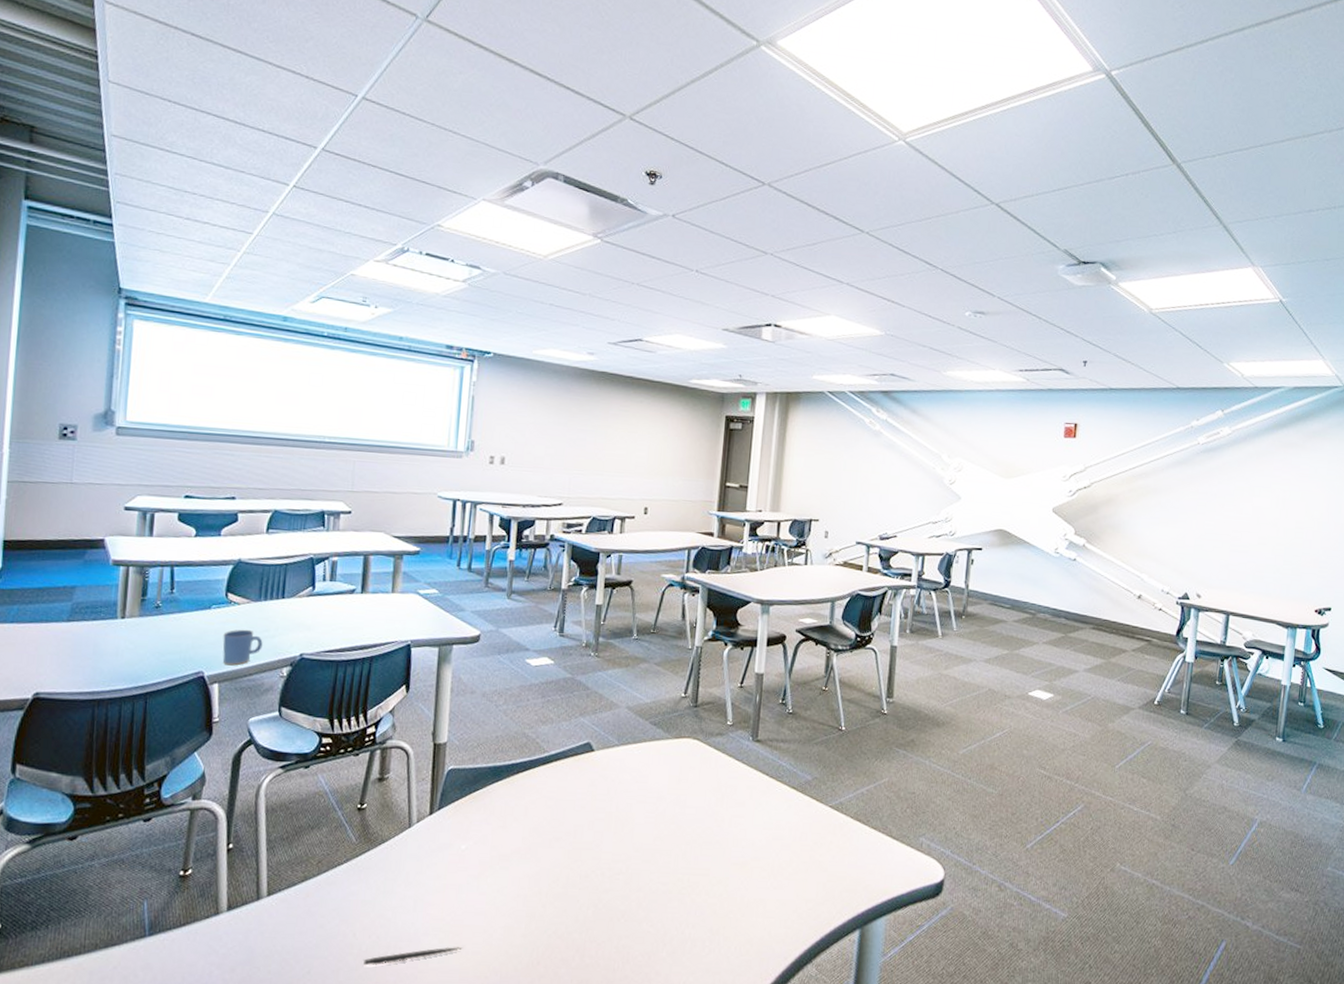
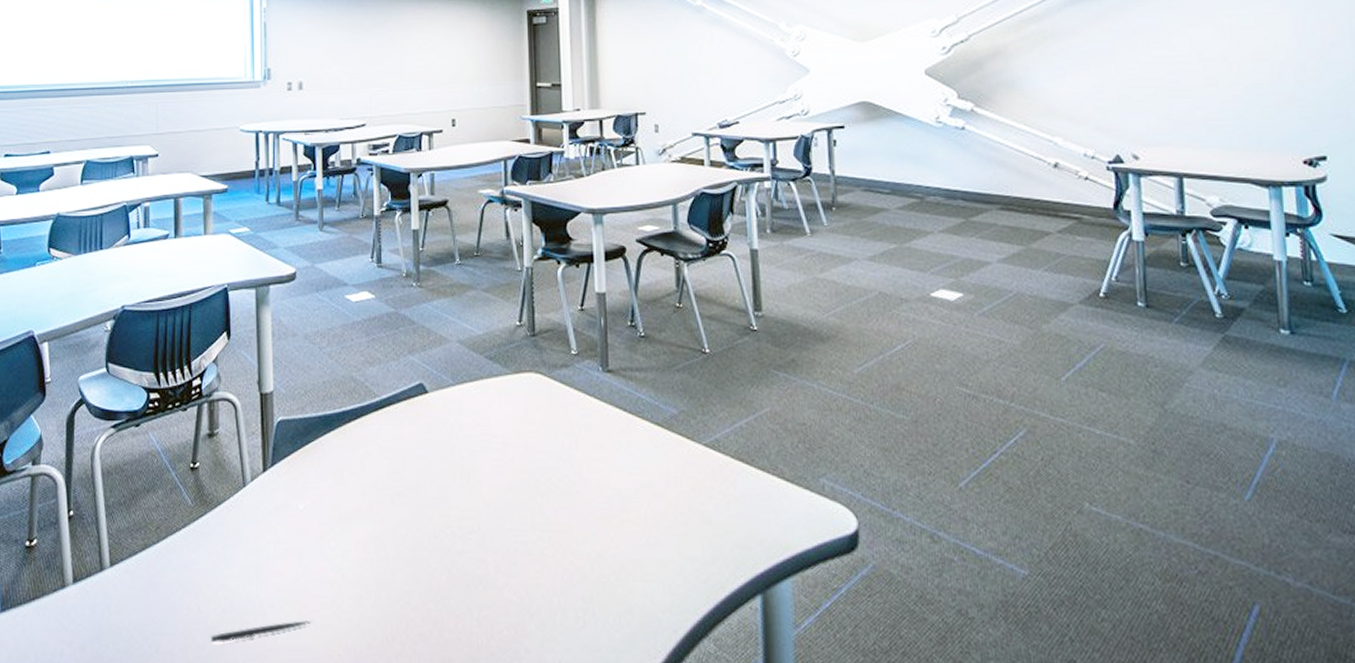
mug: present [222,629,263,666] -> none [49,284,86,323]

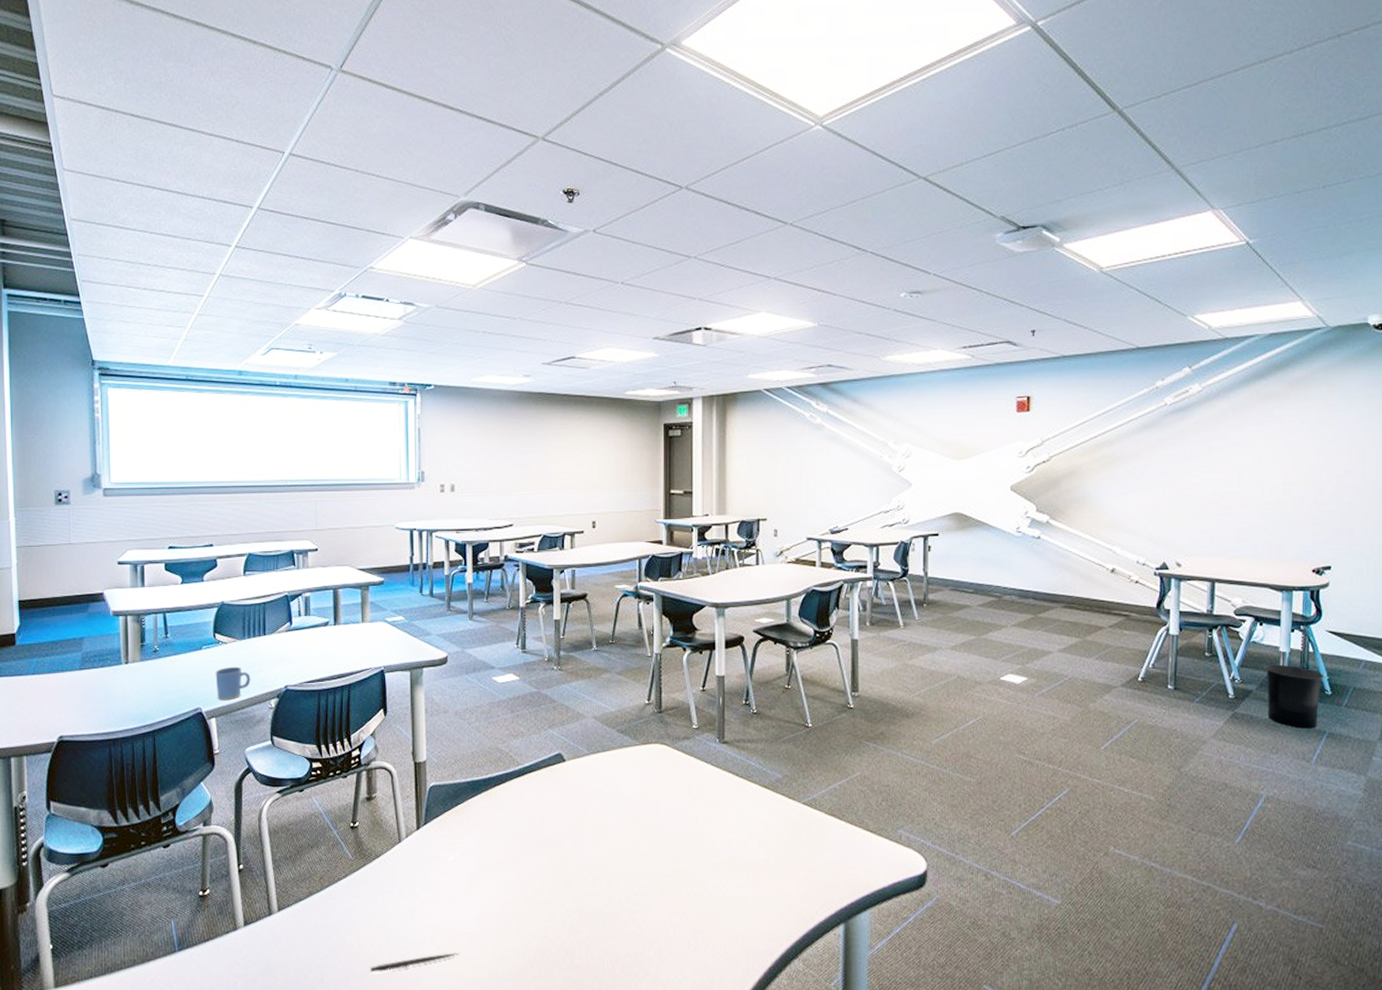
mug: none [49,284,86,323] -> present [215,666,251,701]
waste bin: none [1256,275,1335,356] -> present [1264,664,1325,729]

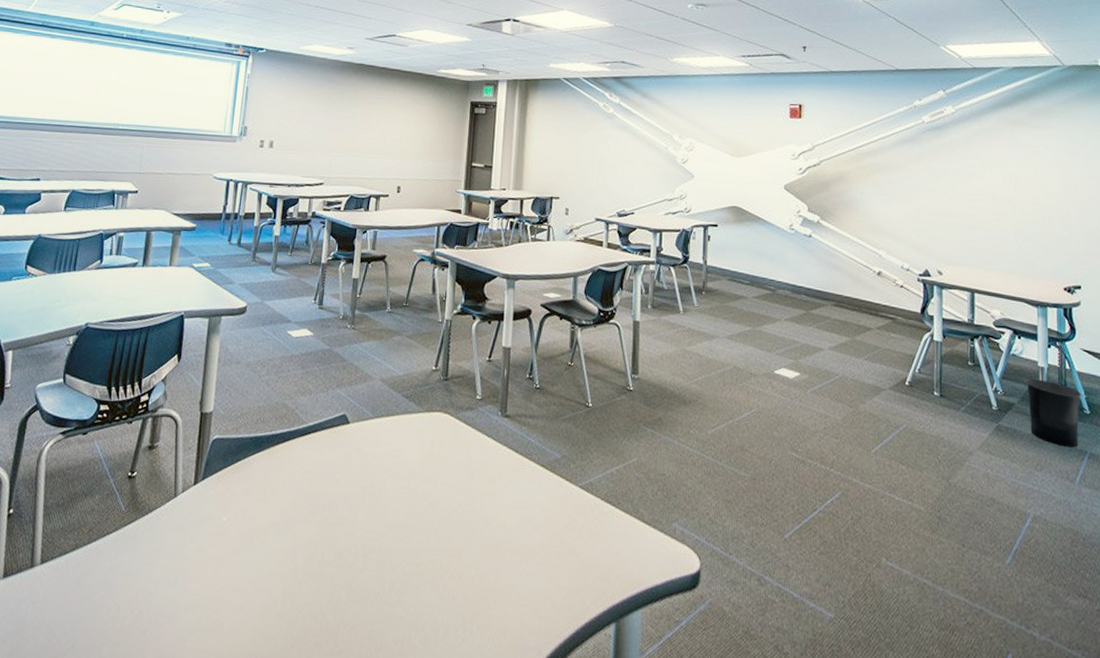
mug: present [215,666,251,701] -> none [18,299,54,334]
pen: present [370,953,459,973] -> none [125,624,220,642]

